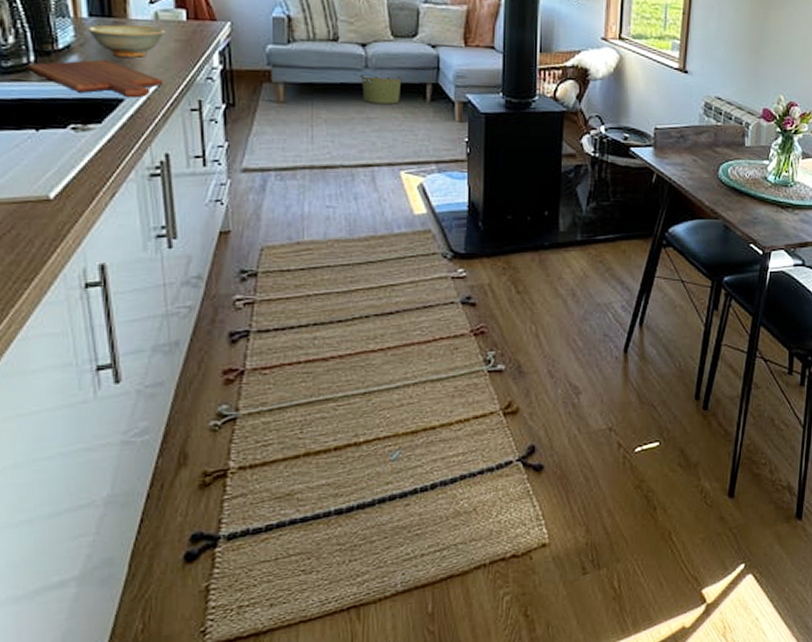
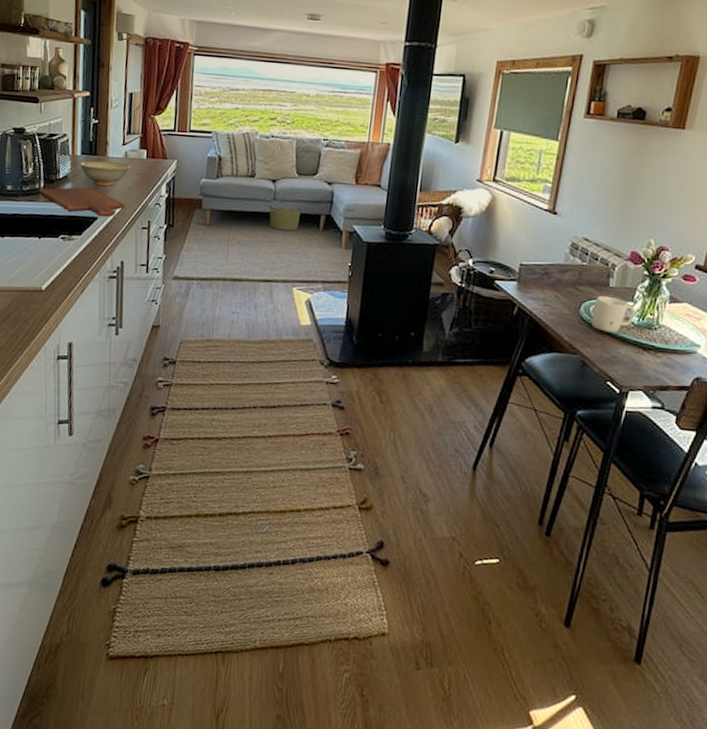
mug: none [730,156,771,194] -> present [591,295,635,333]

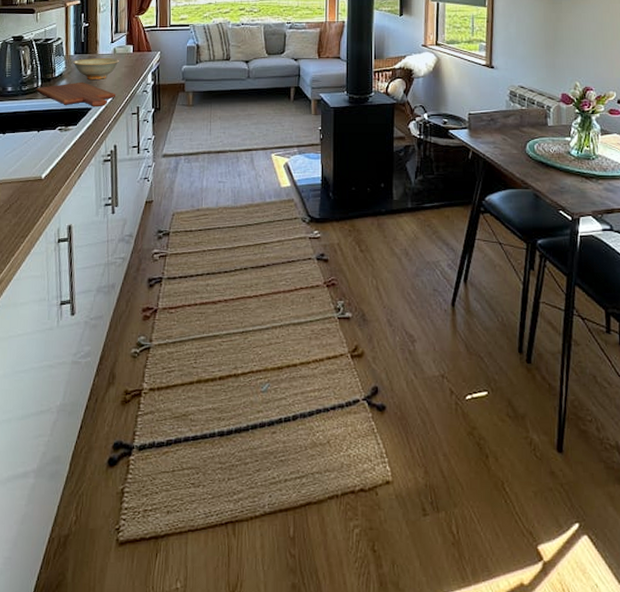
basket: present [269,205,302,231] -> none [245,83,274,103]
mug: present [591,295,635,333] -> none [537,134,574,167]

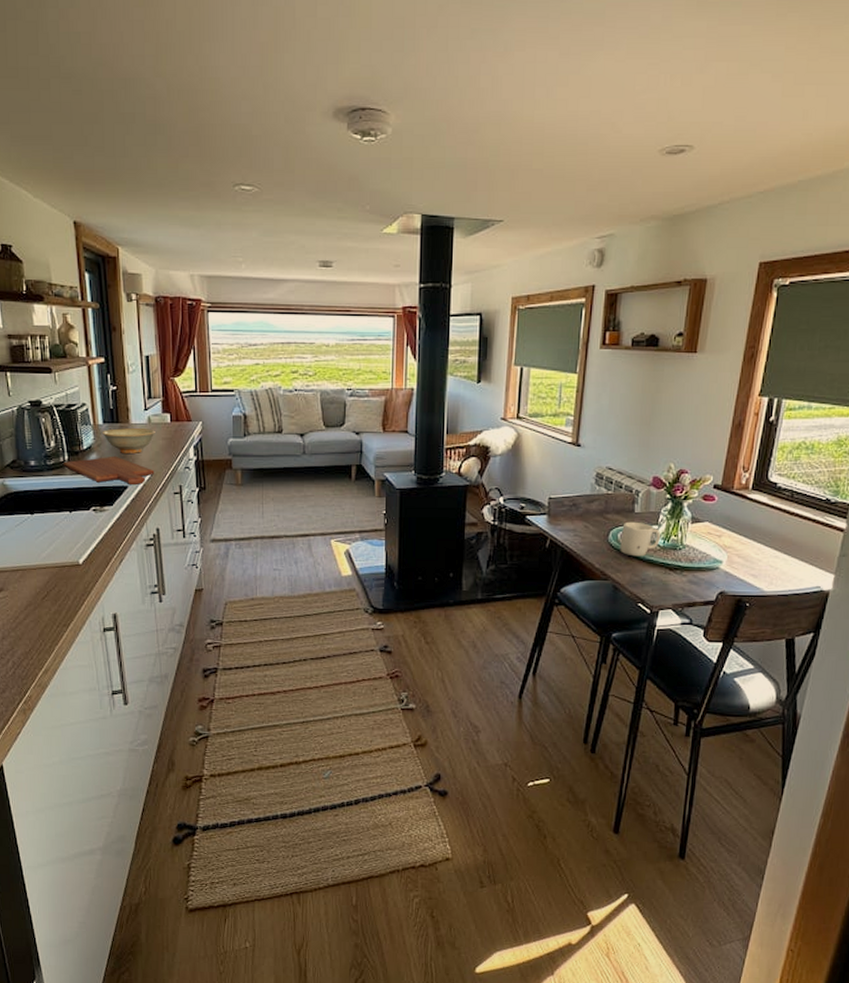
mug: none [537,134,574,167] -> present [620,521,660,557]

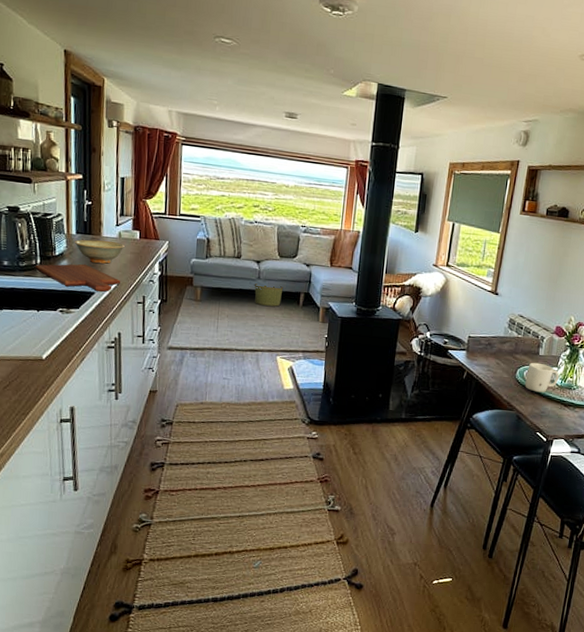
basket: none [300,460,332,484] -> present [254,283,284,307]

